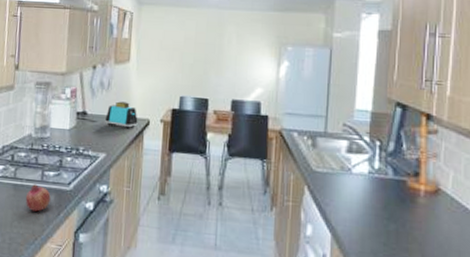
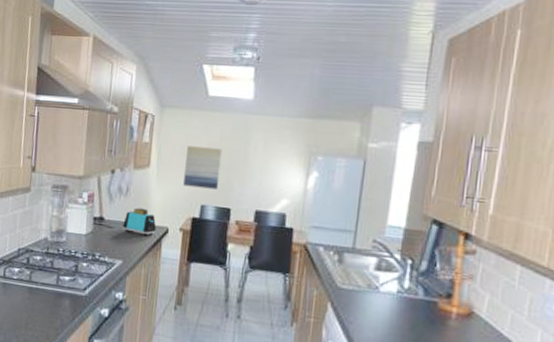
fruit: present [25,184,51,212] -> none [40,288,66,316]
wall art: none [162,40,198,81] -> present [183,146,223,190]

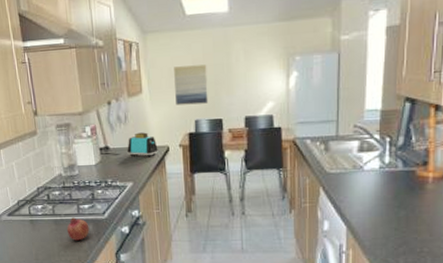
fruit: none [40,288,66,316] -> present [66,217,90,241]

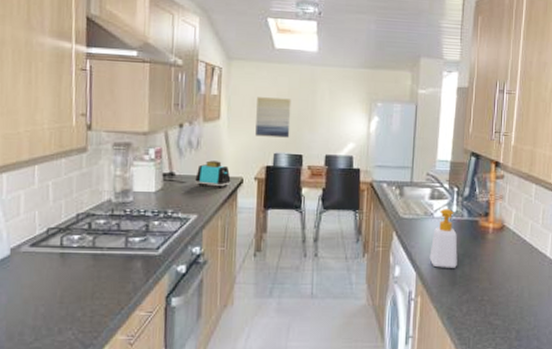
fruit: present [66,217,90,241] -> none [107,252,137,280]
soap bottle: none [360,160,392,221] -> present [429,209,458,268]

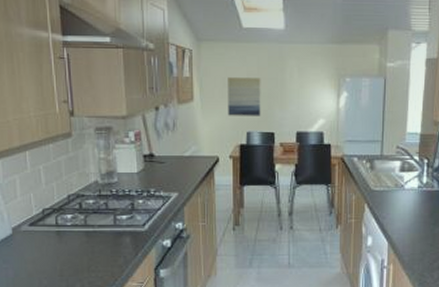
toaster: present [195,160,231,188] -> none [174,141,207,167]
soap bottle: present [429,209,458,268] -> none [401,180,428,237]

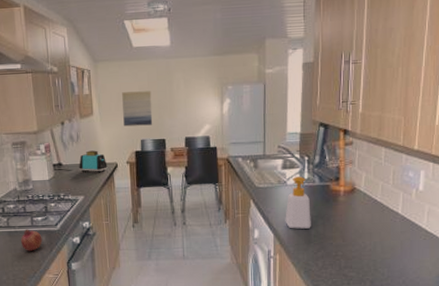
fruit: none [99,229,126,255] -> present [20,229,42,251]
toaster: none [174,141,207,167] -> present [79,150,108,173]
soap bottle: none [401,180,428,237] -> present [285,176,311,229]

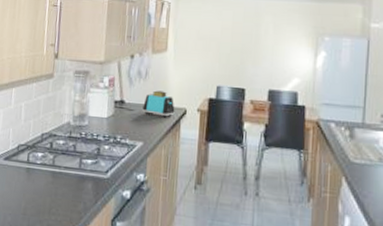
fruit: present [20,229,42,251] -> none [63,171,88,199]
wall art: present [122,91,153,127] -> none [199,30,235,71]

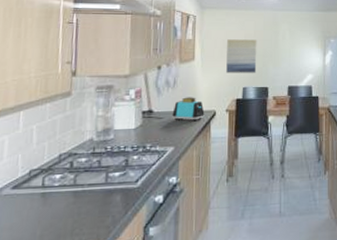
wall art: none [199,30,235,71] -> present [226,39,257,73]

